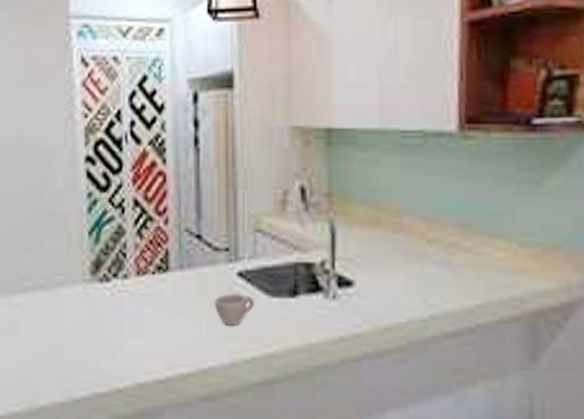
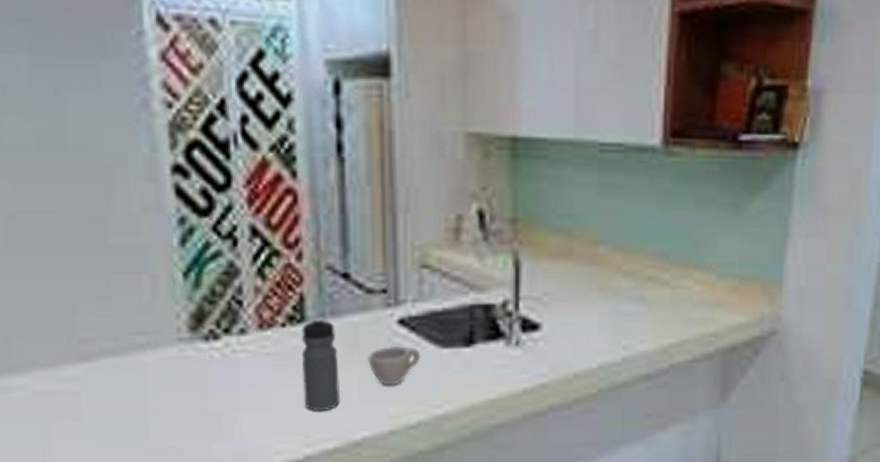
water bottle: none [165,267,194,342] -> present [301,317,341,411]

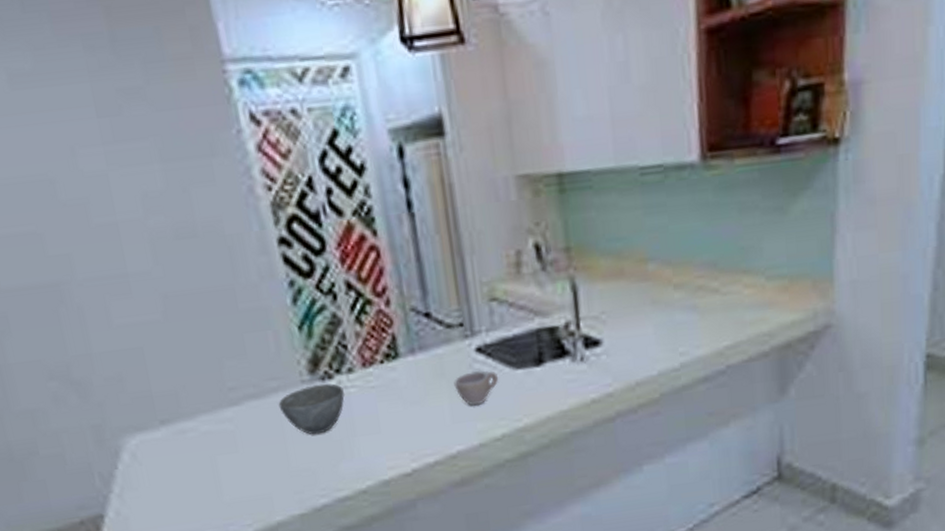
bowl: none [144,344,231,406] -> present [278,383,345,435]
water bottle: present [301,317,341,411] -> none [397,352,435,432]

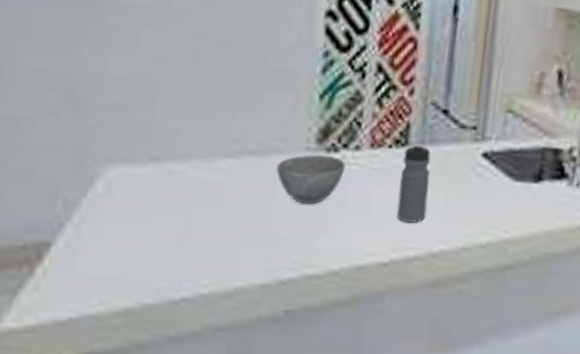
water bottle: none [397,352,435,432] -> present [397,142,431,223]
cup: present [454,370,499,406] -> none [453,174,497,209]

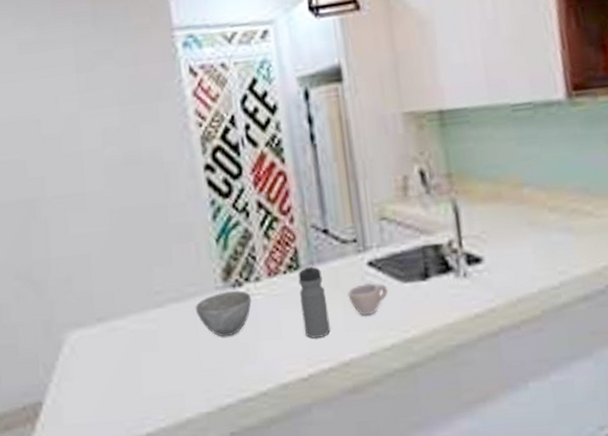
cup: none [453,174,497,209] -> present [347,283,389,316]

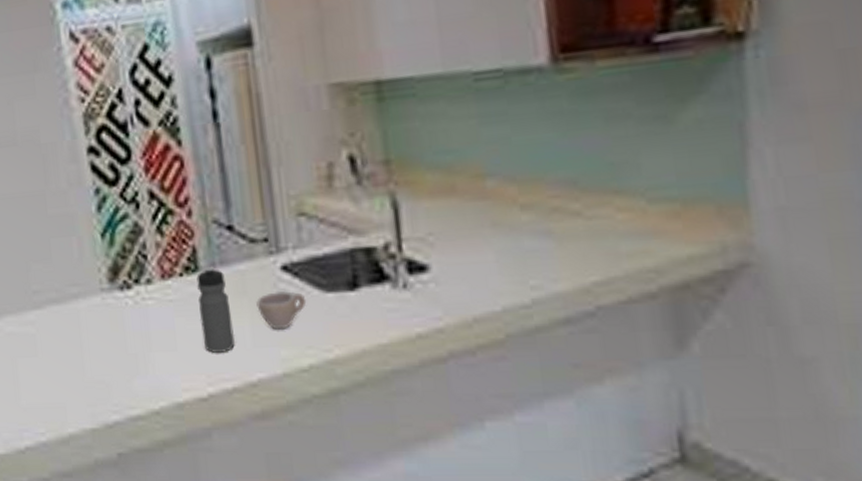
bowl: present [195,290,252,337] -> none [77,293,142,346]

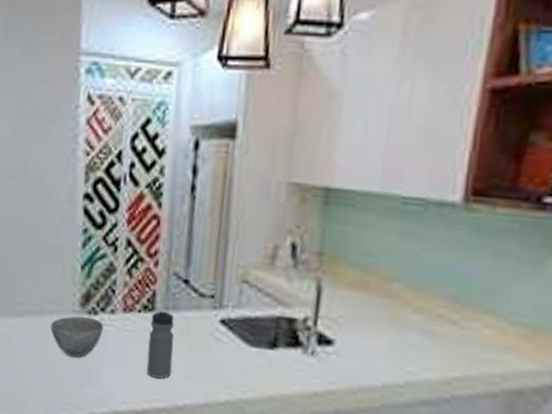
bowl: none [77,293,142,346] -> present [50,316,104,358]
cup: present [256,290,307,330] -> none [194,338,235,370]

